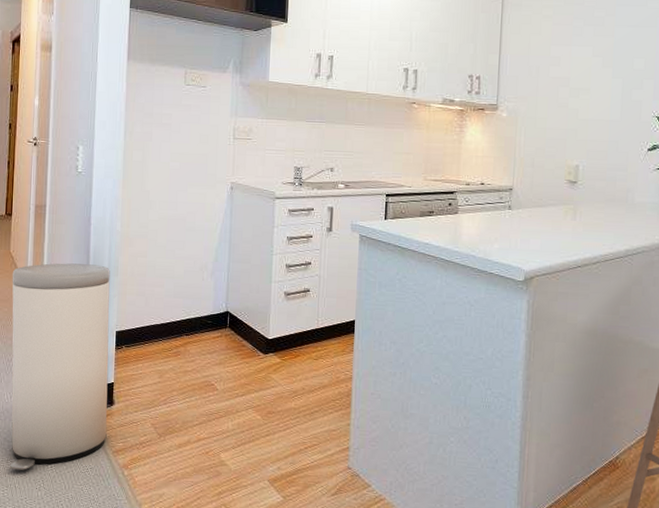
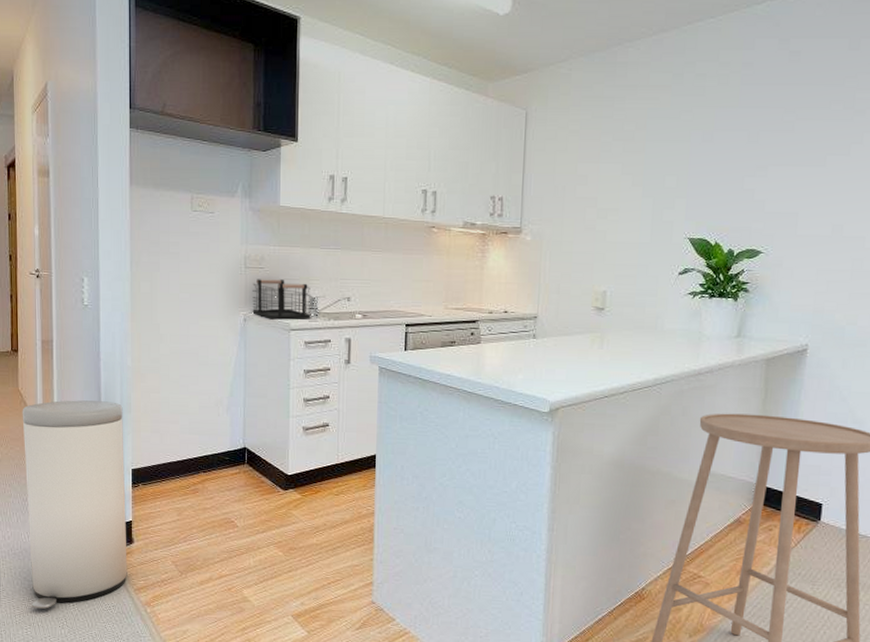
dish rack: none [239,149,296,189] -> present [252,279,312,320]

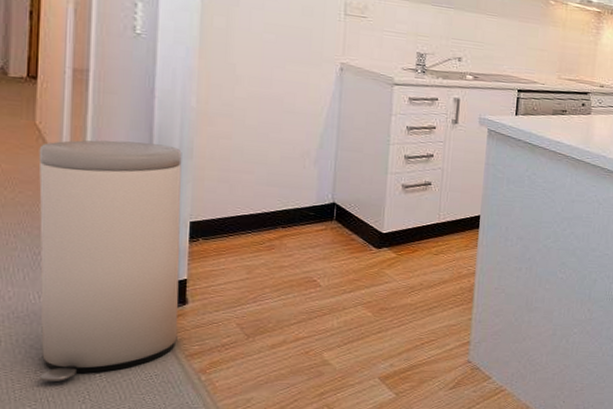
dish rack: present [252,279,312,320] -> none [351,28,419,76]

